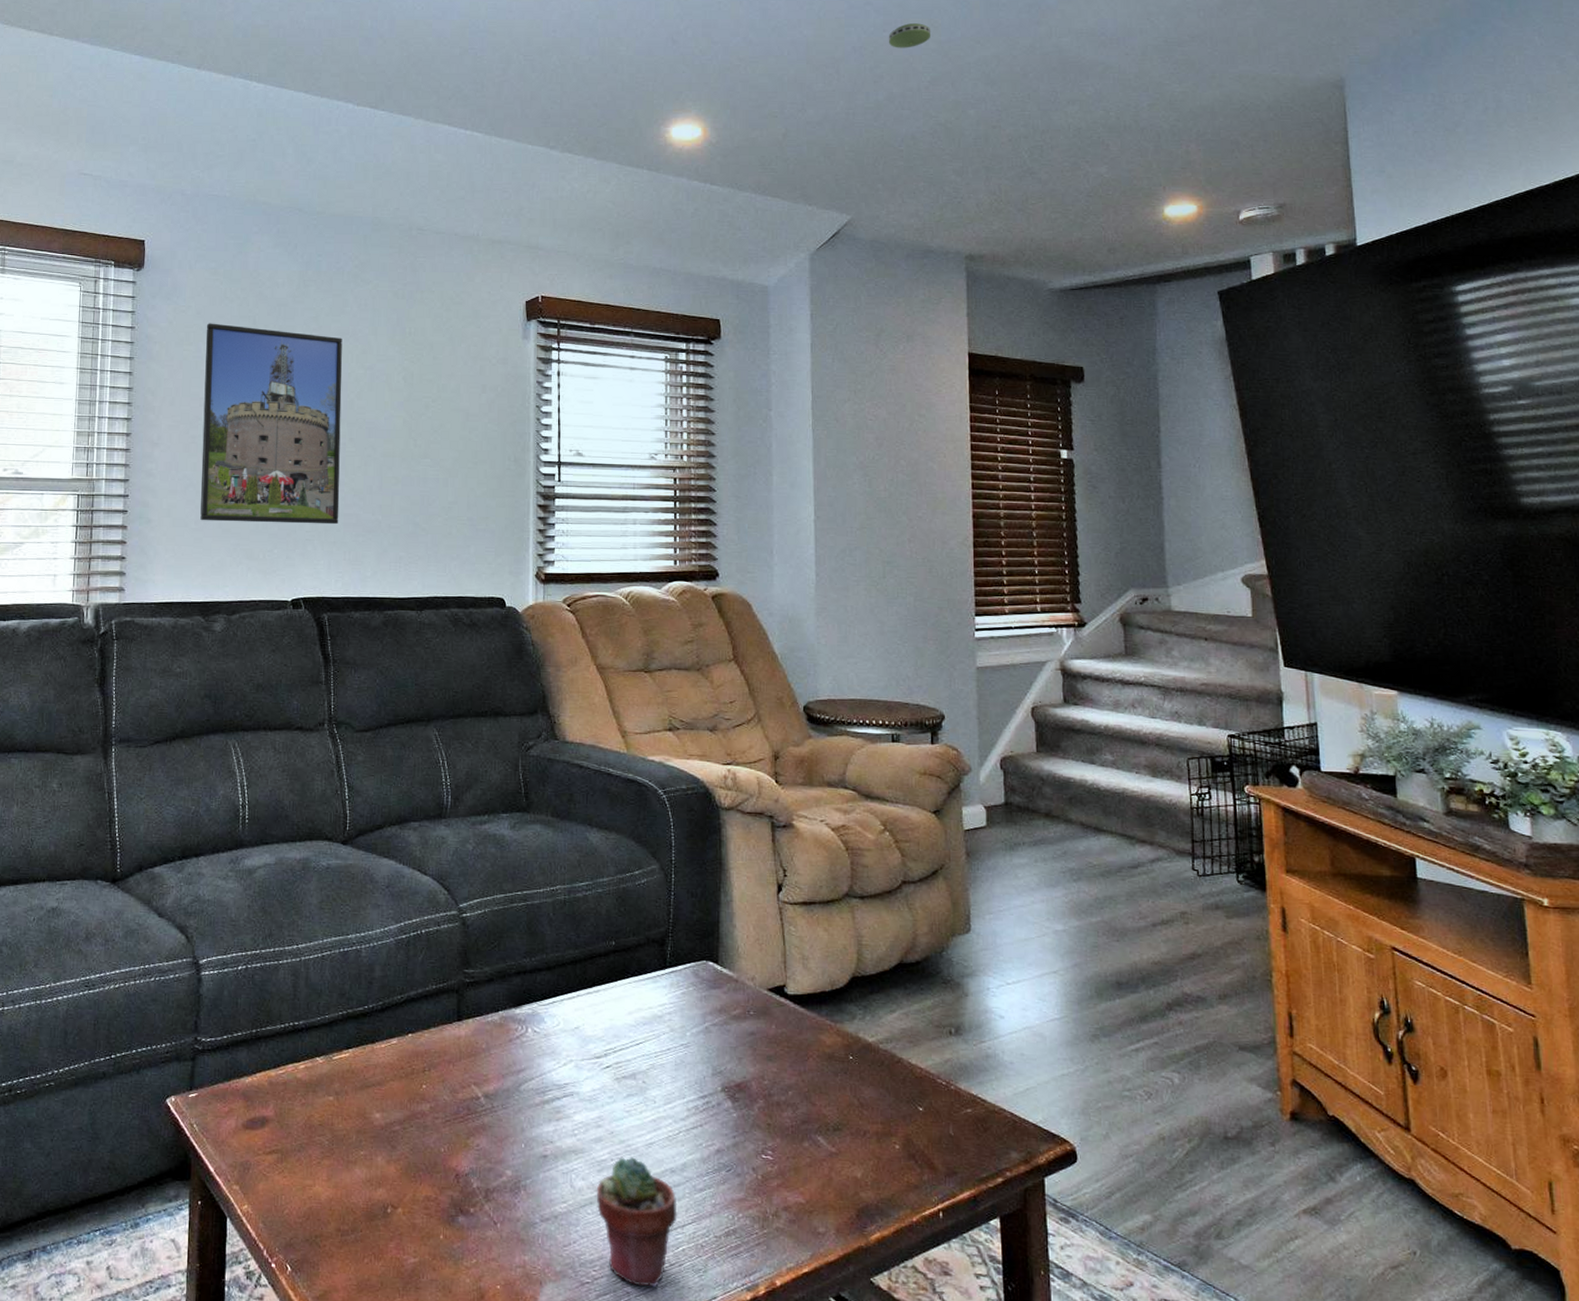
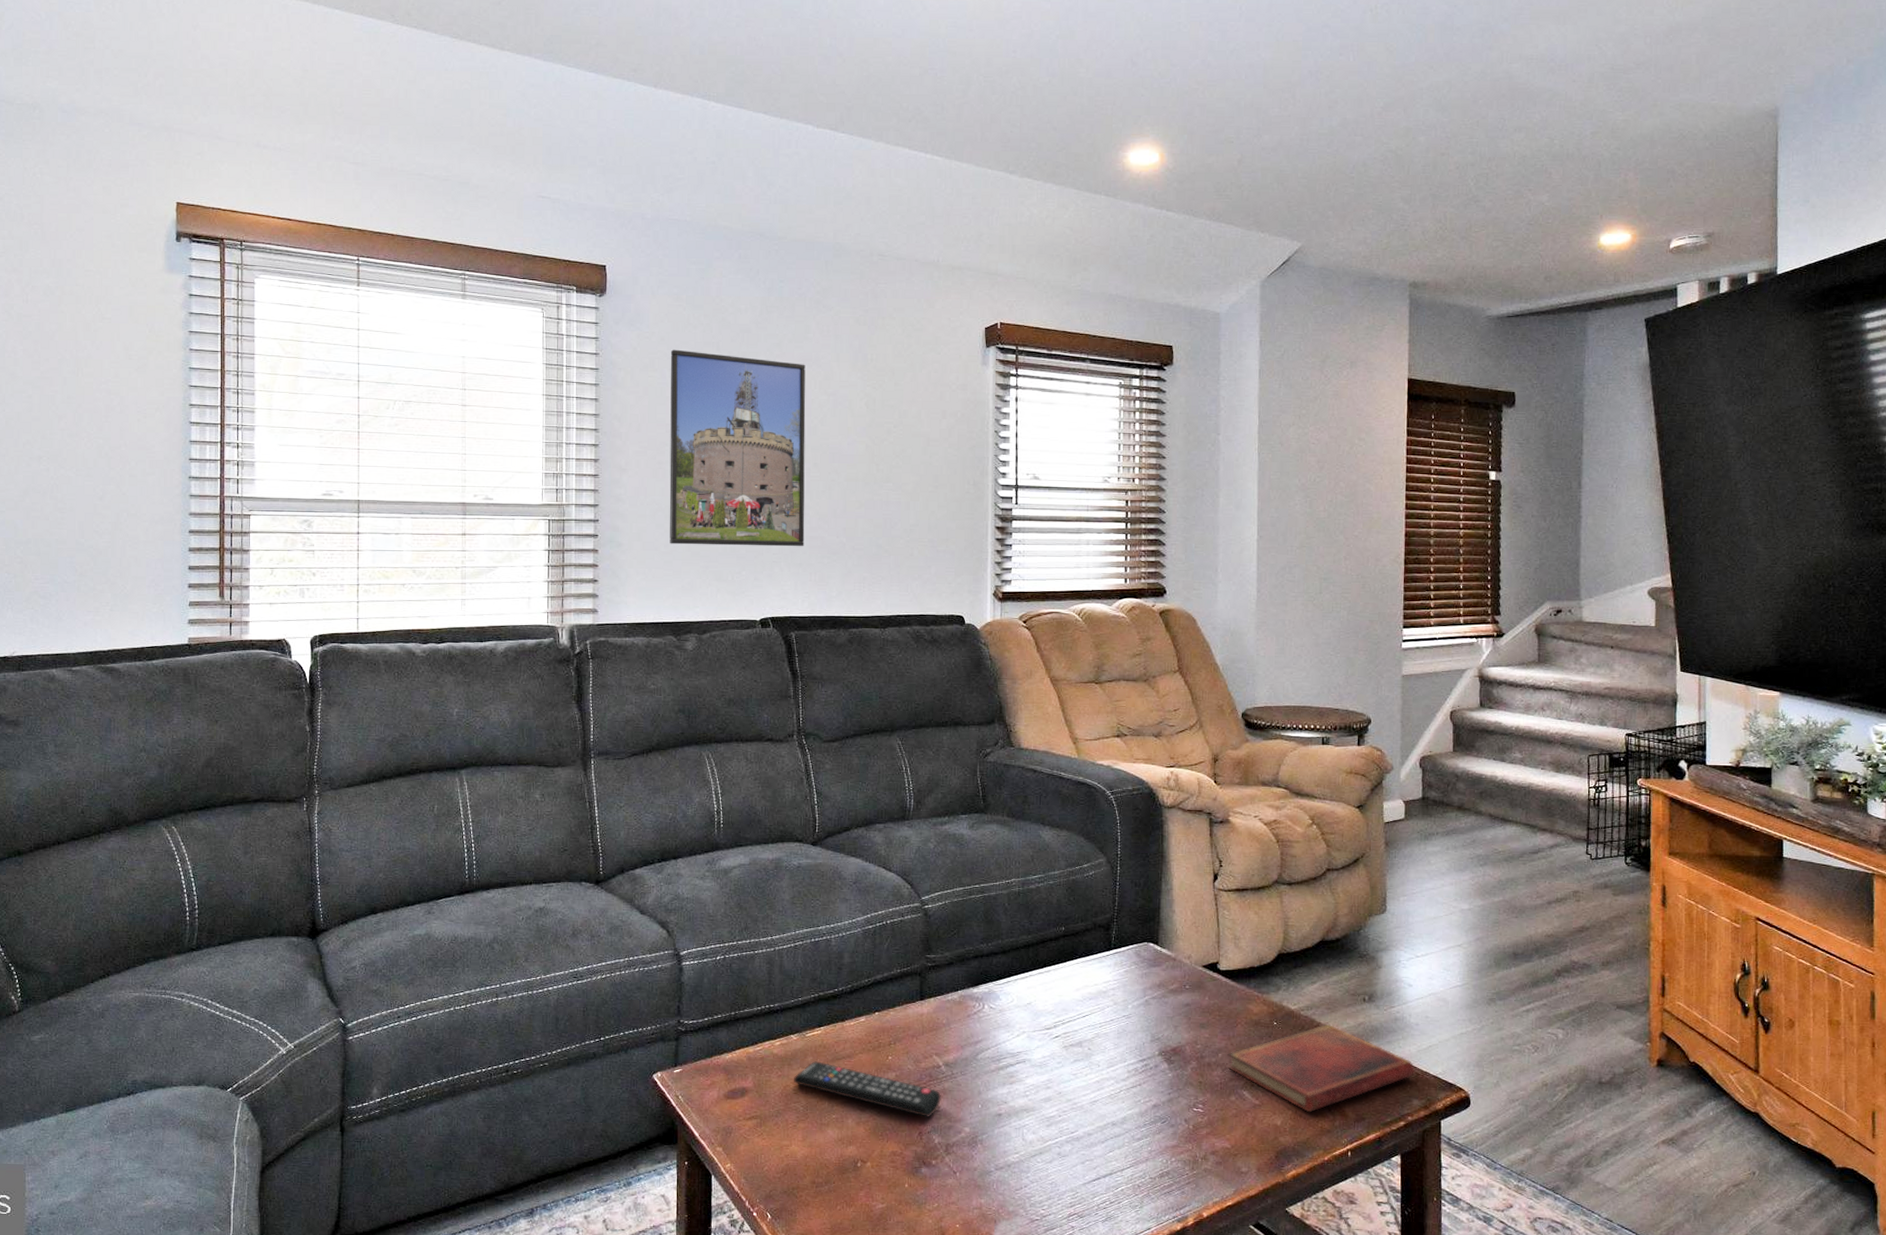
remote control: none [319,1088,481,1158] -> present [794,1061,942,1118]
potted succulent: present [596,1156,677,1288] -> none [1045,1113,1118,1222]
diary: none [799,1059,1011,1164] -> present [1227,1023,1415,1113]
smoke detector: present [888,23,931,48] -> none [1344,47,1386,73]

